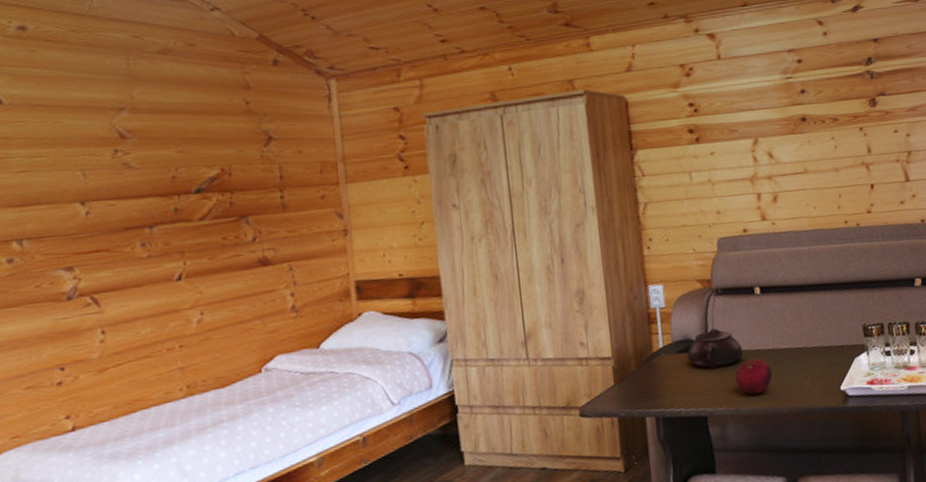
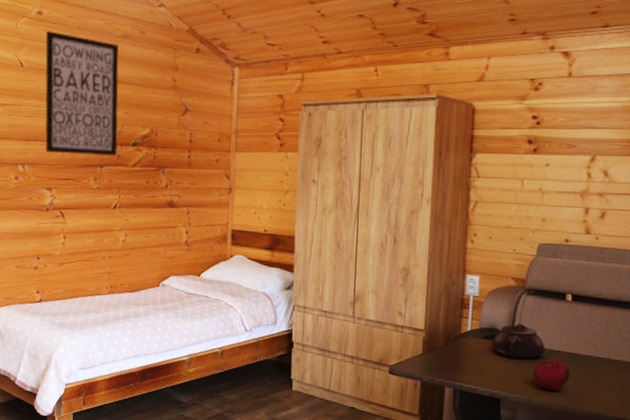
wall art: none [35,51,174,218] -> present [45,31,119,156]

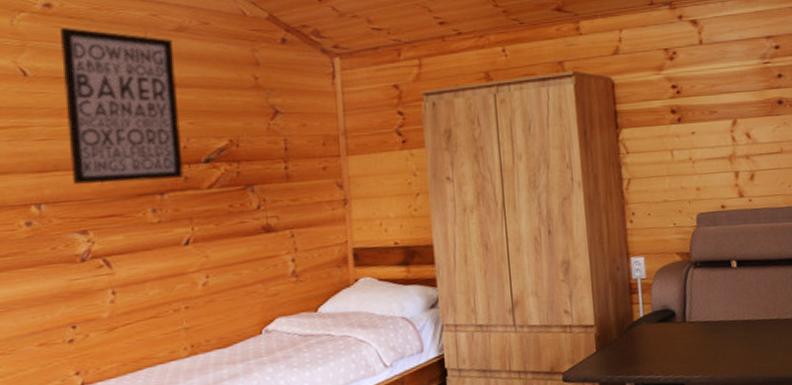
teapot: present [491,323,546,359] -> none [666,299,720,338]
fruit: present [533,358,571,391] -> none [711,328,748,364]

